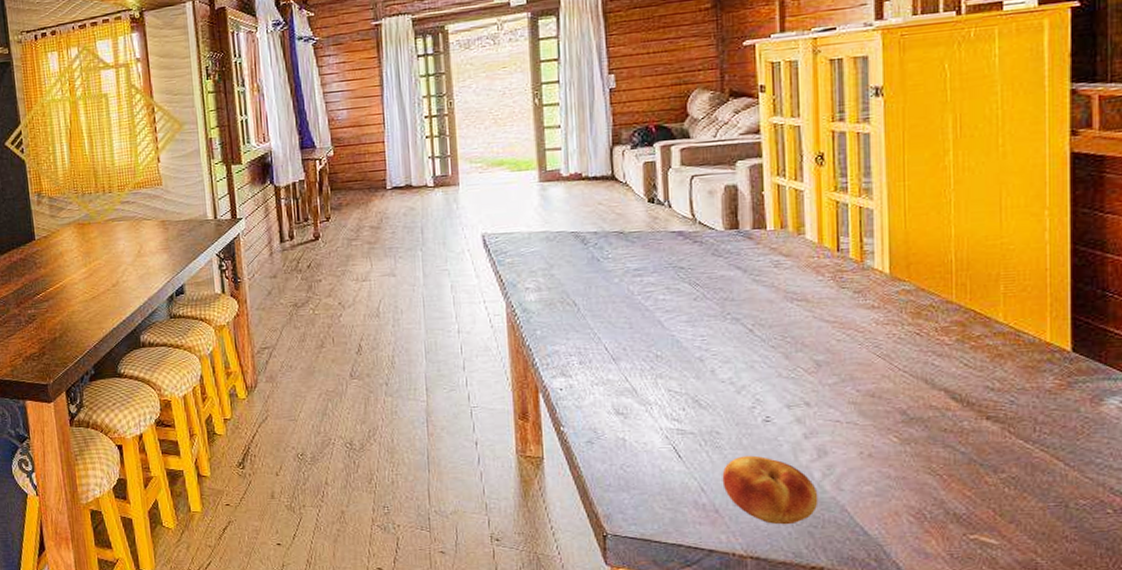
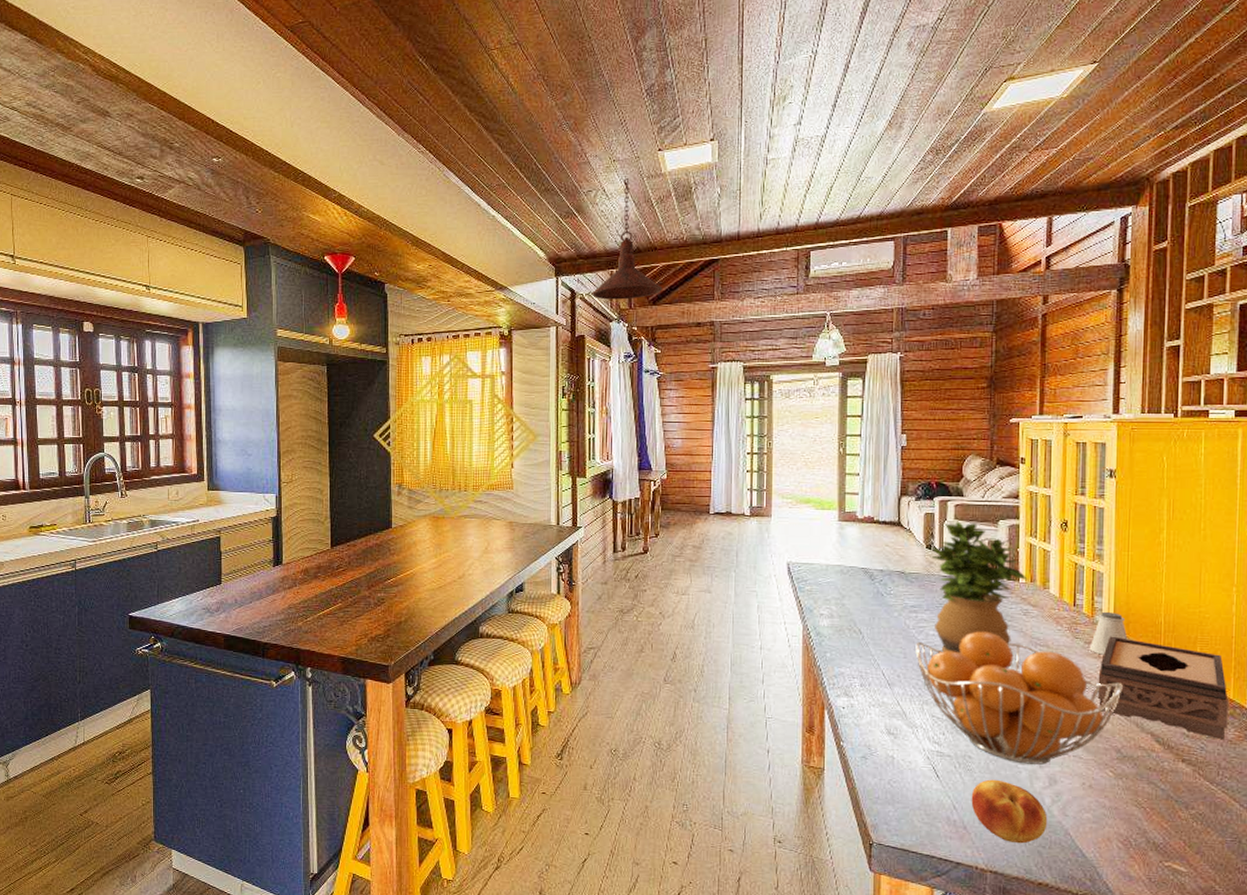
fruit basket: none [643,290,905,436] -> present [915,631,1123,765]
potted plant: none [653,167,777,318] -> present [930,521,1028,654]
saltshaker: none [860,253,909,305] -> present [1089,611,1128,655]
tissue box: none [873,281,1045,391] -> present [1097,636,1229,740]

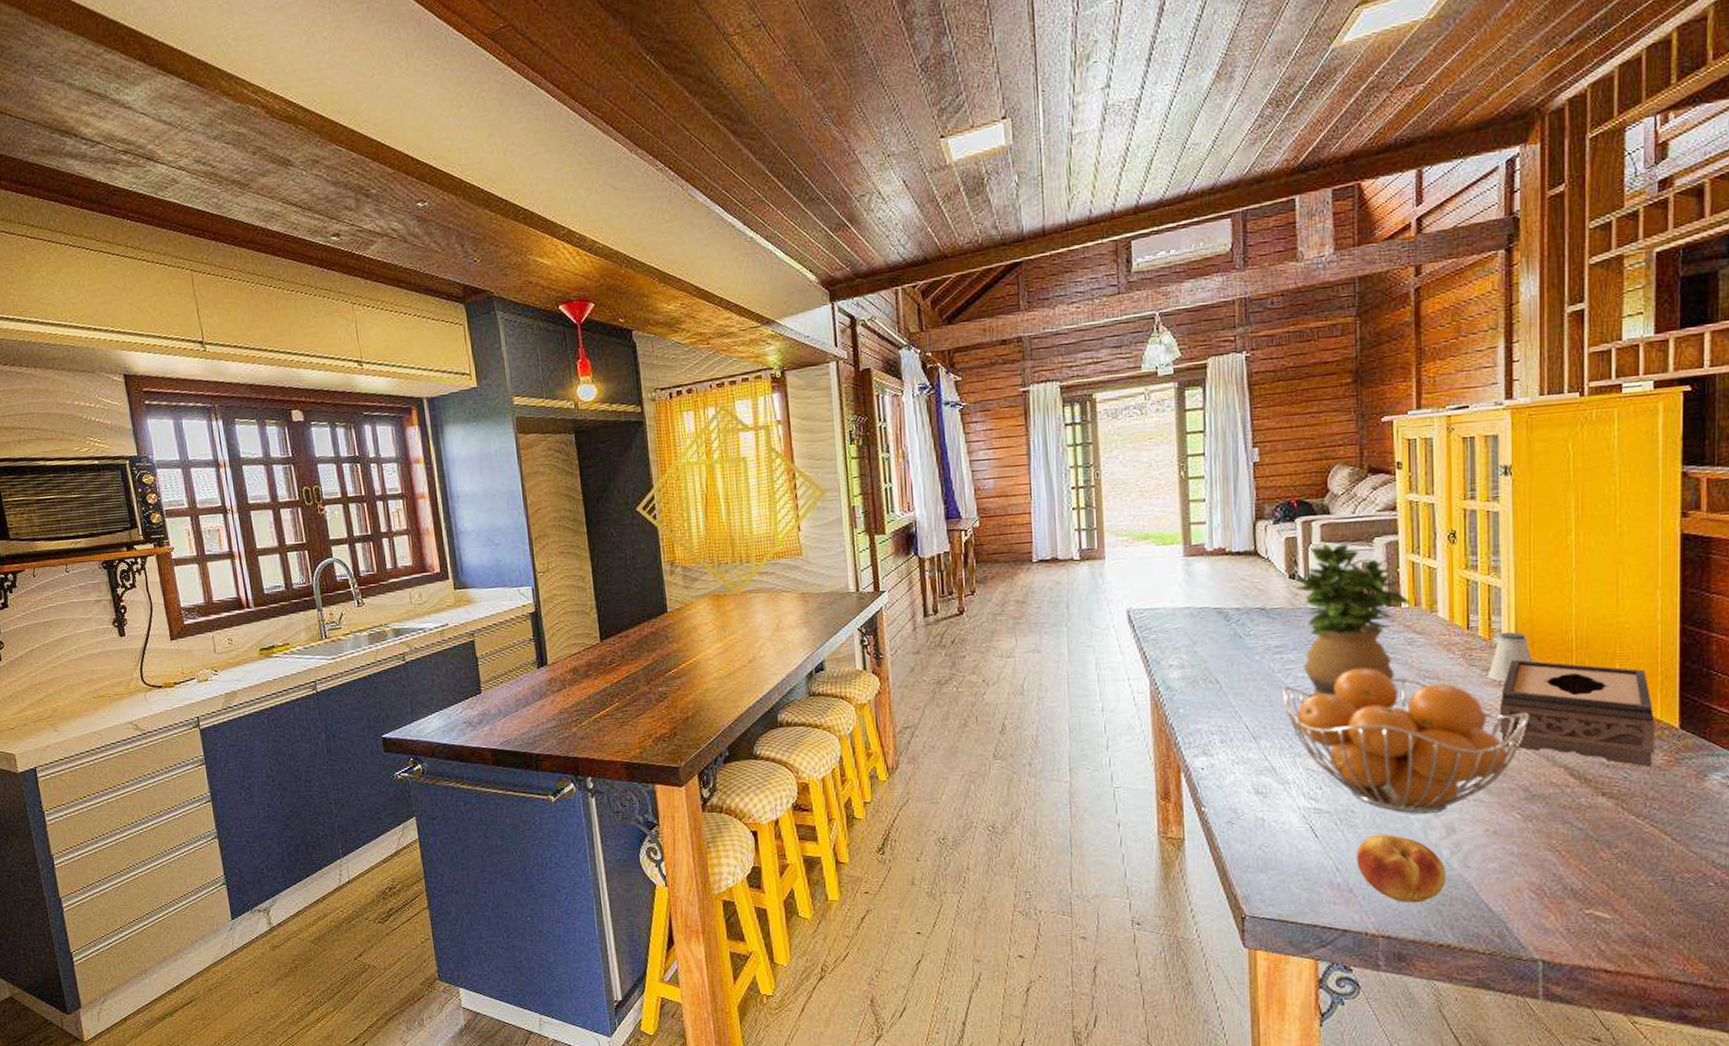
pendant light: present [591,178,663,300] -> none [874,175,958,324]

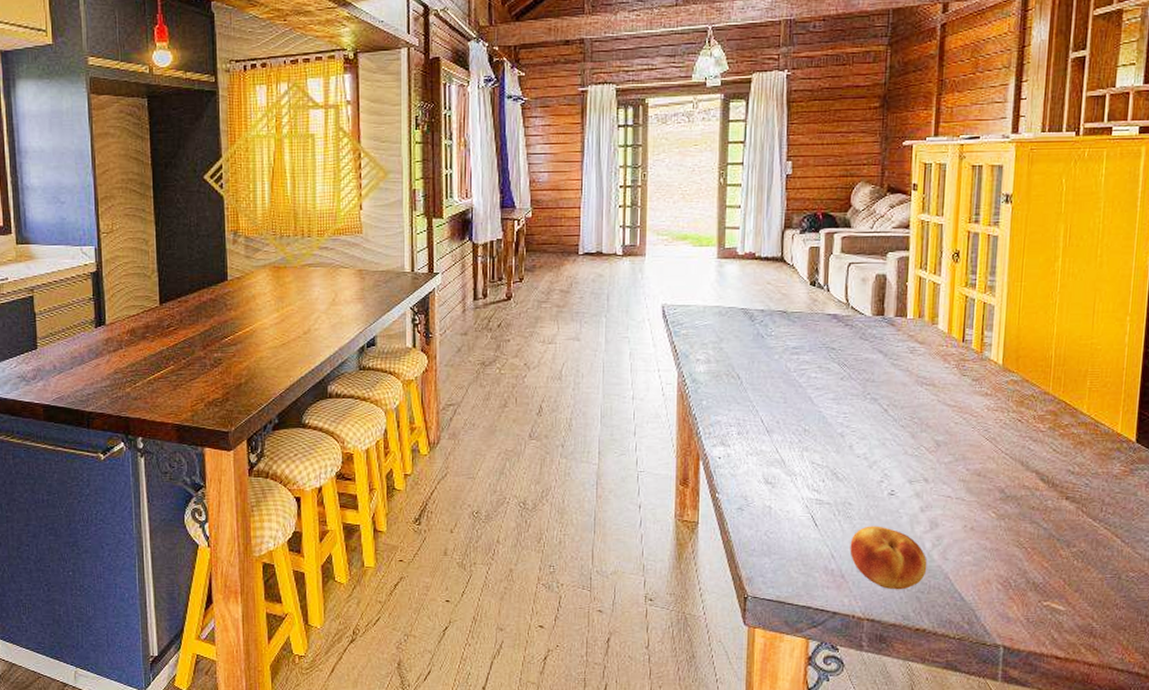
fruit basket: present [1283,667,1529,814] -> none [796,372,1009,508]
potted plant: present [1293,543,1411,696] -> none [814,254,916,396]
saltshaker: present [1487,631,1533,683] -> none [976,346,1017,392]
tissue box: present [1499,659,1655,767] -> none [983,372,1116,476]

